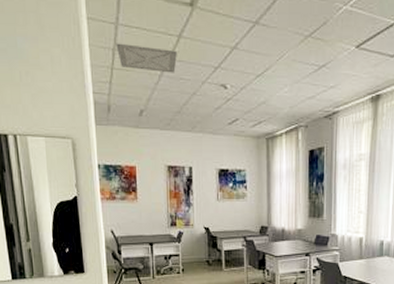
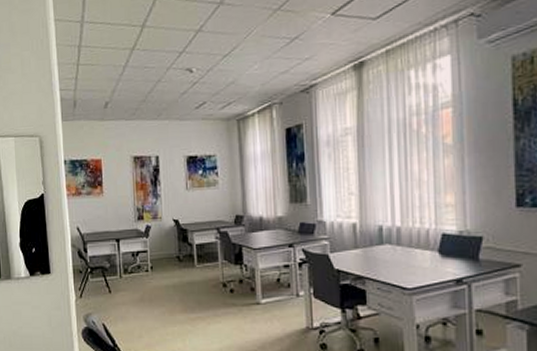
ceiling vent: present [116,43,178,73] -> none [81,39,142,64]

